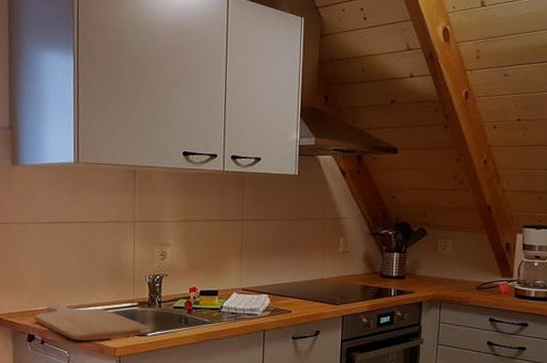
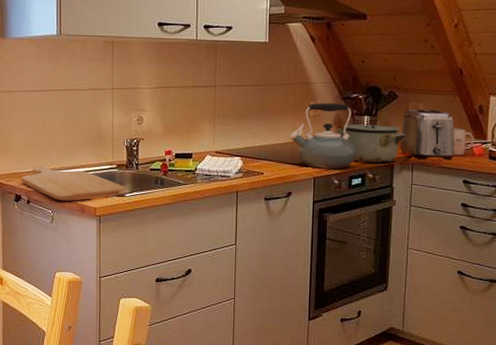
kettle: none [318,239,385,307] -> present [289,103,356,169]
cooking pot: none [366,261,435,302] -> present [337,124,407,164]
toaster: none [428,245,482,299] -> present [399,109,455,161]
mug: none [480,266,501,294] -> present [453,128,474,156]

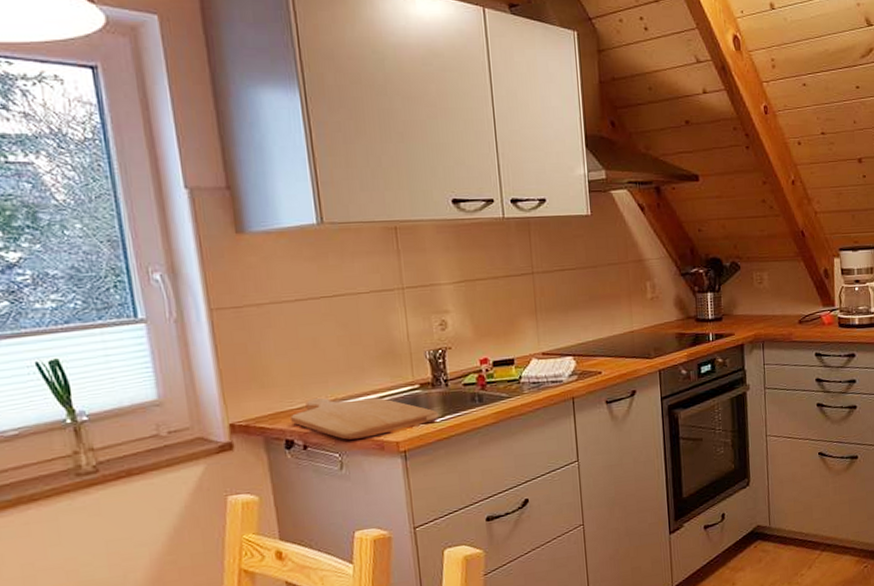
kettle: present [289,103,356,169] -> none [626,281,702,359]
cooking pot: present [337,124,407,164] -> none [679,300,754,346]
toaster: present [399,109,455,161] -> none [748,278,805,337]
mug: present [453,128,474,156] -> none [801,296,822,327]

